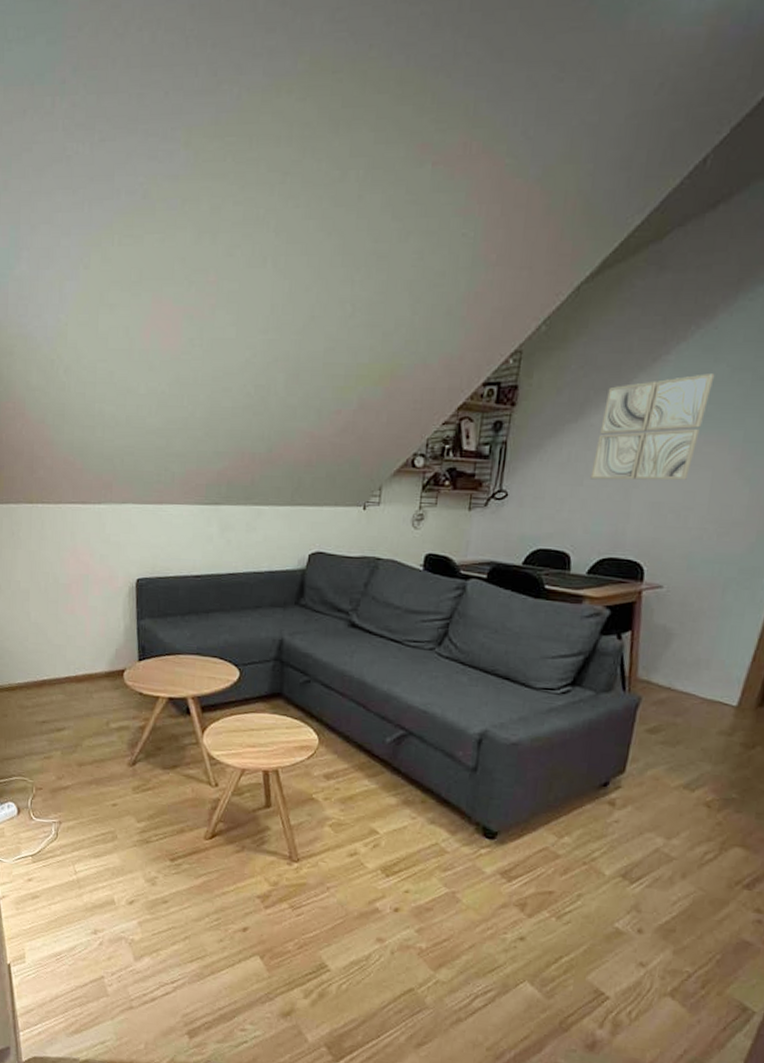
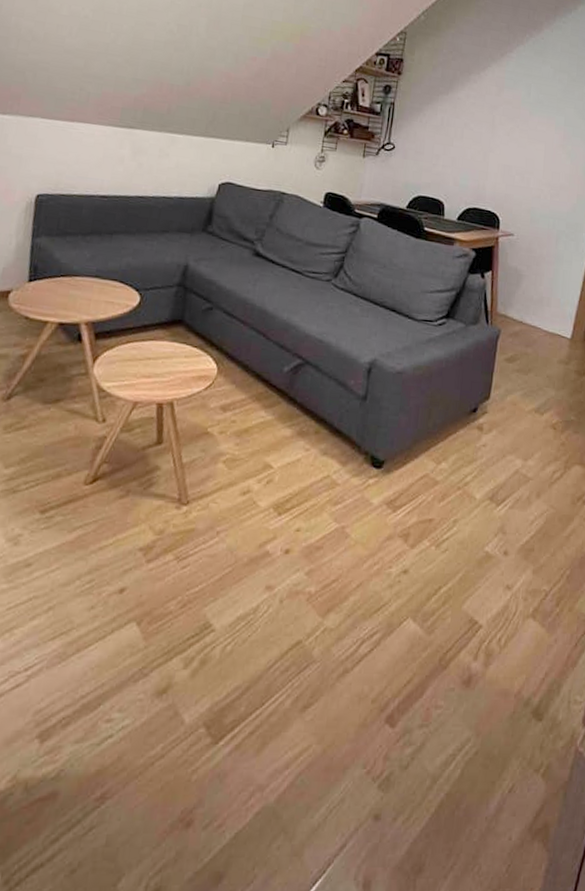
wall art: present [590,374,715,481] -> none [458,70,544,150]

